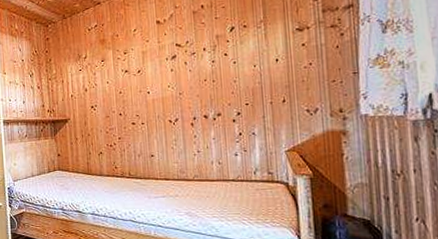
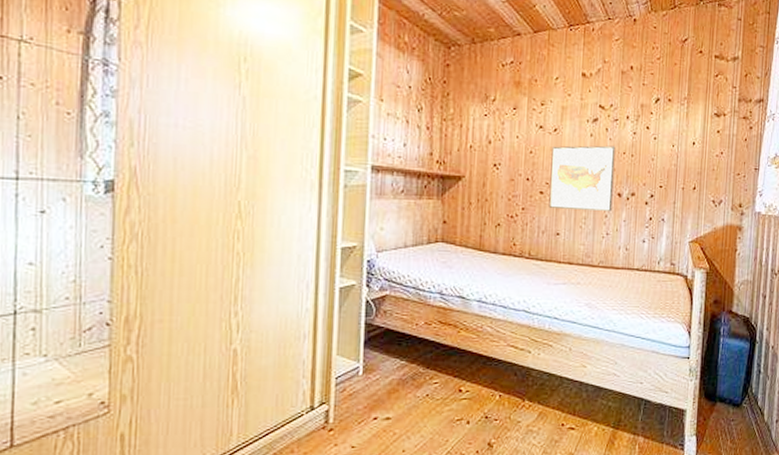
wall art: none [138,76,200,135] -> present [549,145,616,213]

